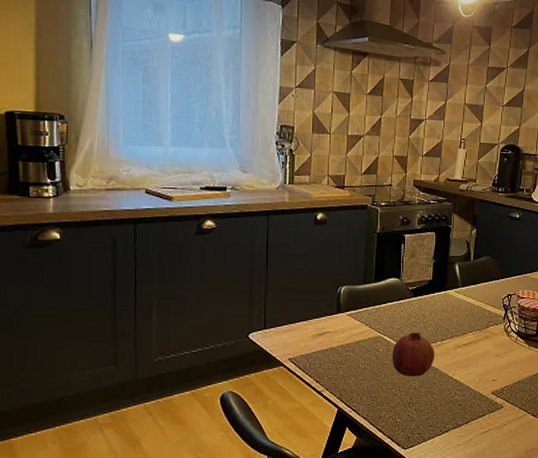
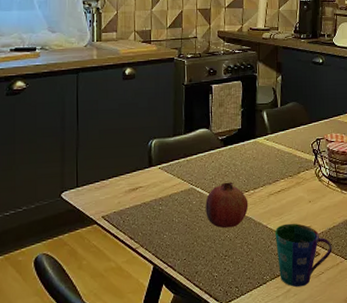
cup: none [459,375,516,437] -> present [274,223,332,288]

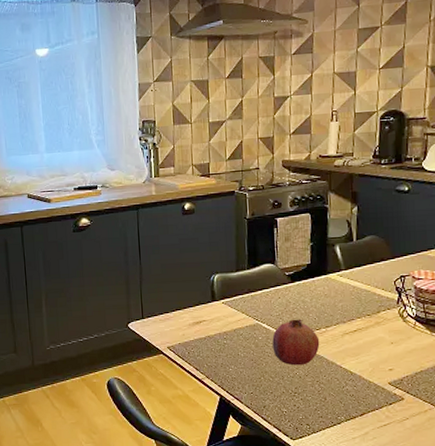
cup: present [274,223,332,288] -> none [350,364,419,431]

